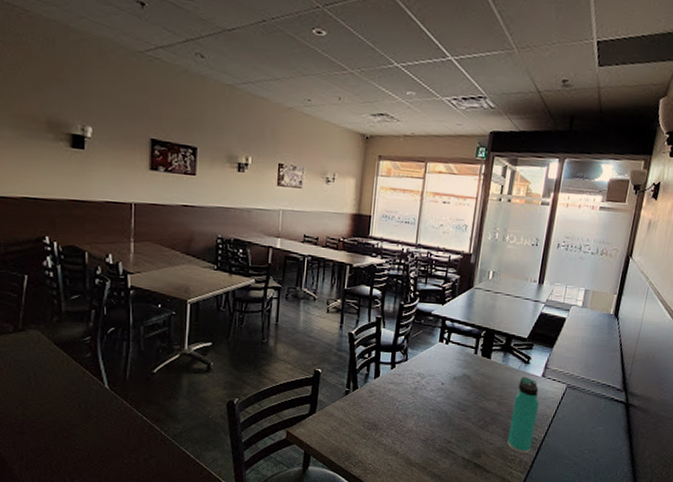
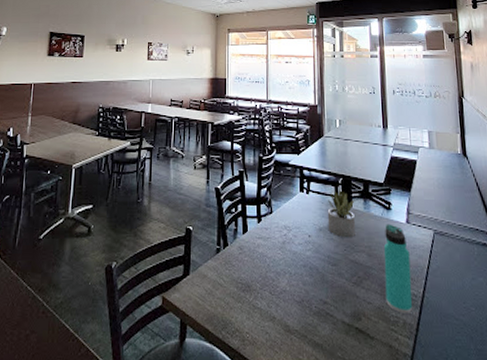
succulent plant: none [462,340,495,388] -> present [327,188,355,238]

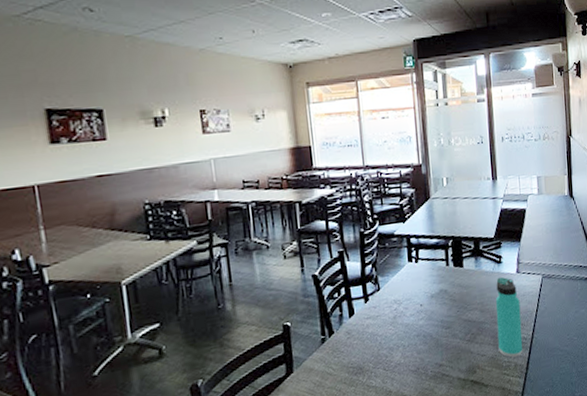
succulent plant: present [327,188,355,238] -> none [438,250,468,300]

